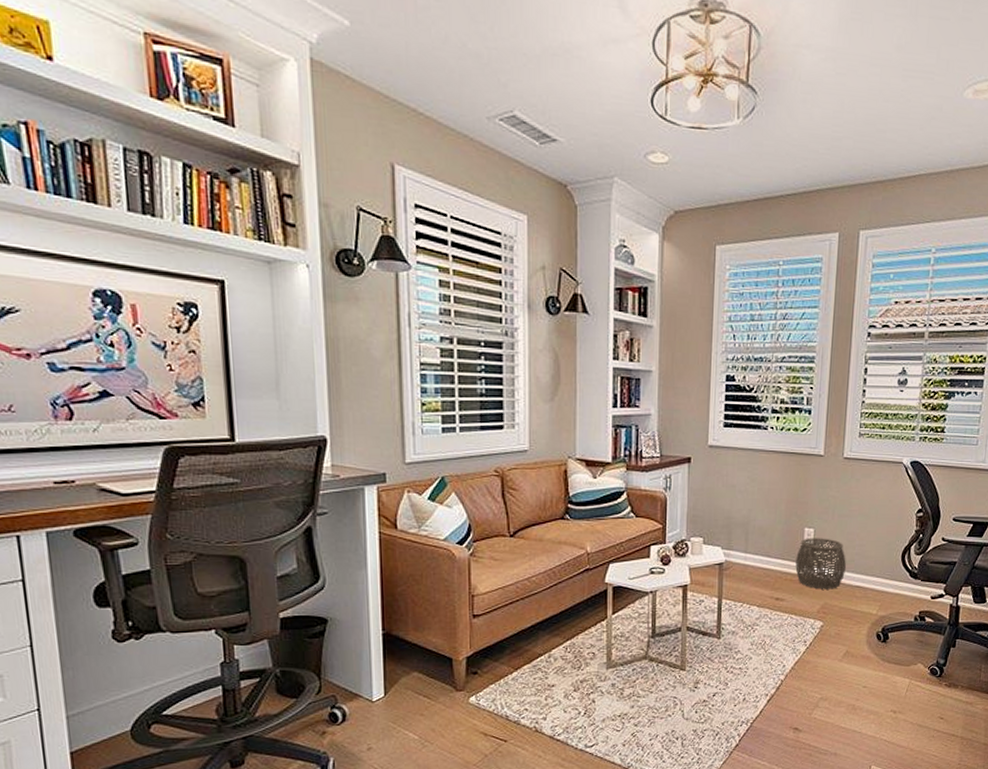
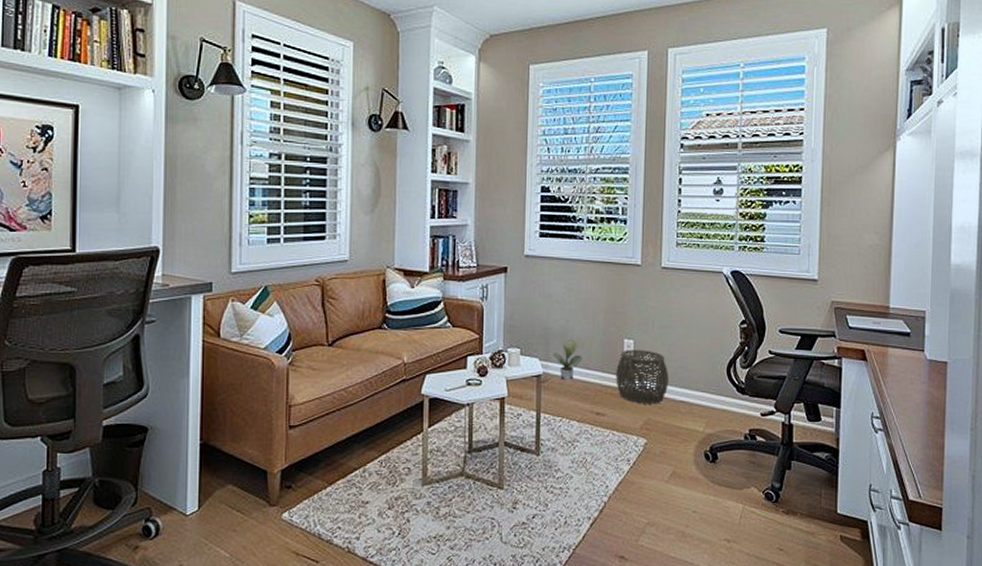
potted plant: none [734,529,763,567] -> present [551,339,582,380]

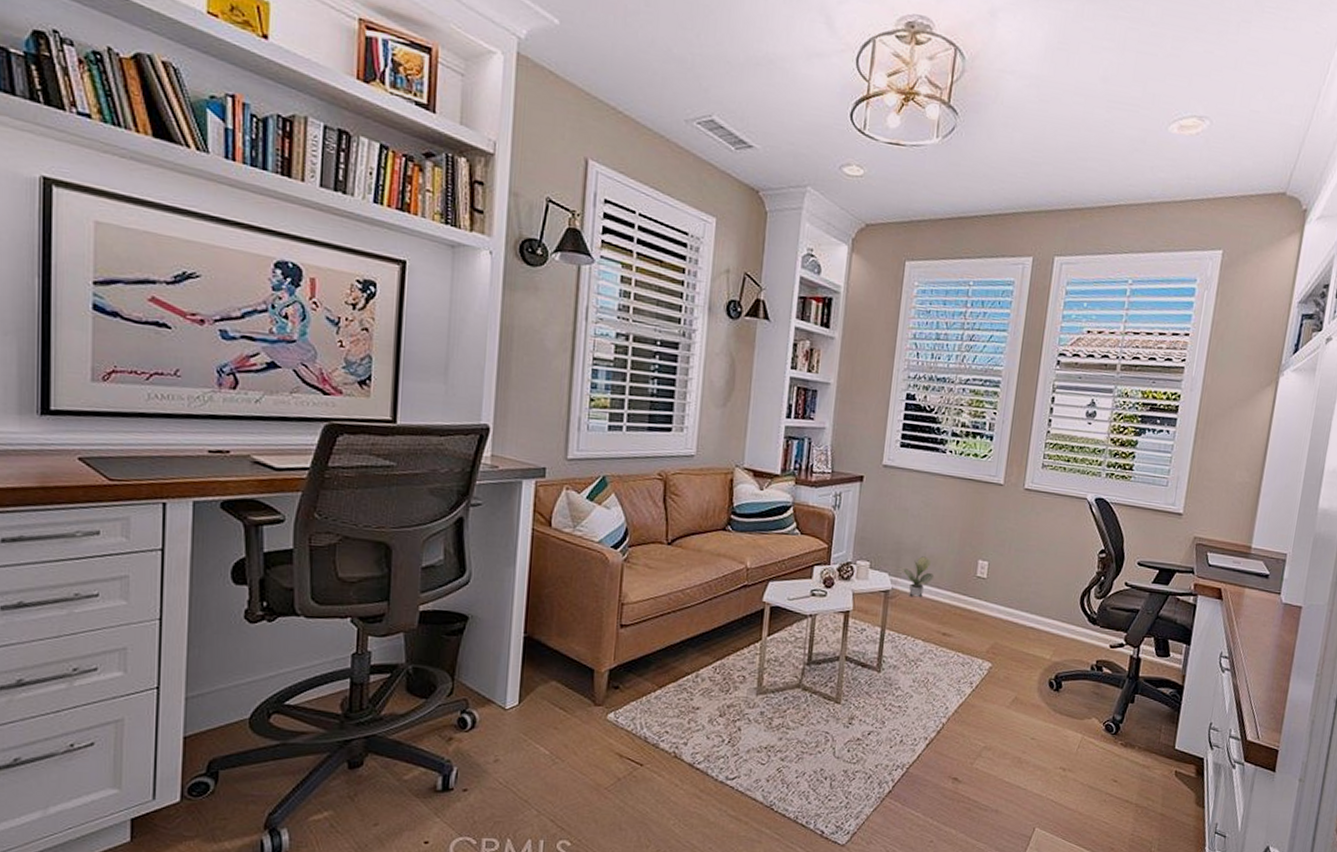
woven basket: present [616,349,670,404] -> none [965,571,1021,629]

